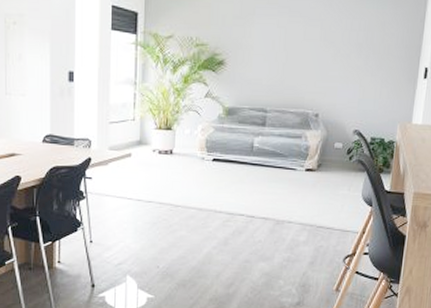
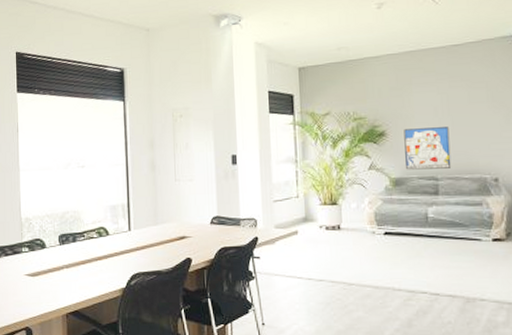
wall art: none [240,60,283,102] -> present [404,127,452,170]

